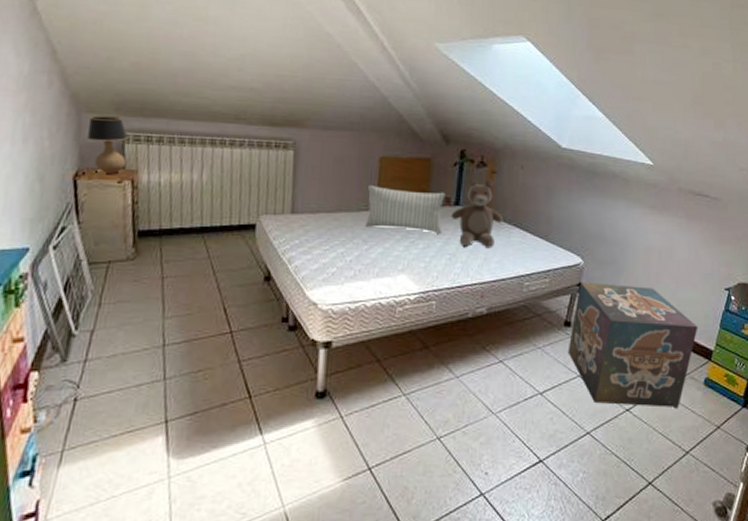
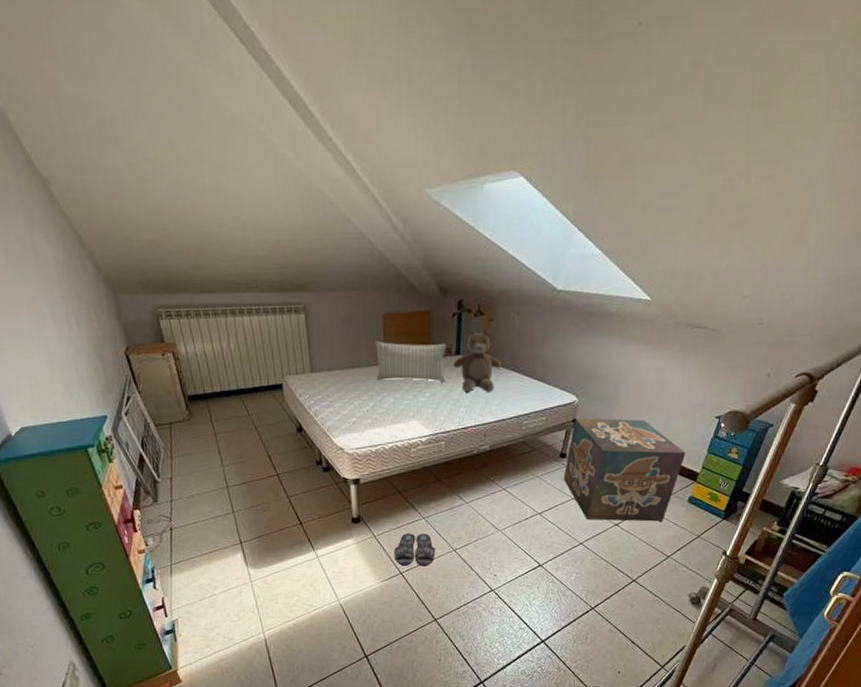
table lamp: present [86,115,128,174] -> none [124,295,164,348]
slippers: none [363,414,416,460] -> present [394,533,436,566]

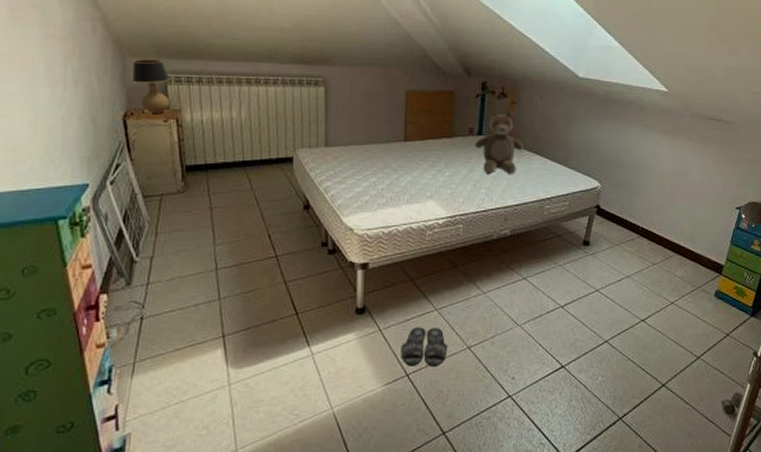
table lamp: none [124,295,164,348] -> present [131,59,170,113]
pillow: present [375,341,447,382] -> none [394,117,469,162]
toy box: present [563,418,686,522] -> none [586,204,710,318]

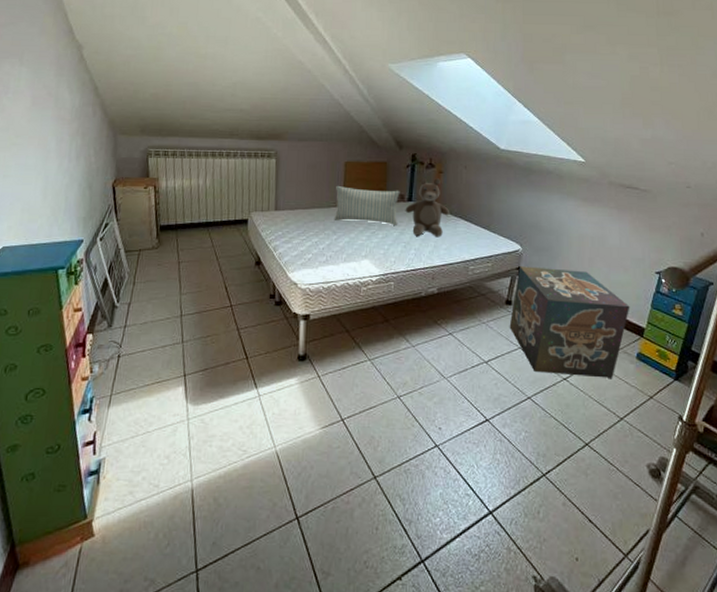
table lamp: present [131,59,170,113] -> none [121,136,151,181]
pillow: none [394,117,469,162] -> present [334,185,400,225]
slippers: present [401,327,448,367] -> none [337,375,380,413]
toy box: none [586,204,710,318] -> present [509,266,630,378]

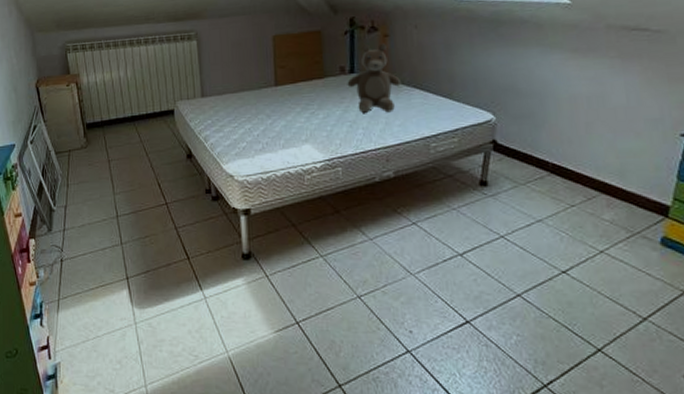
pillow: present [334,185,400,225] -> none [265,61,341,103]
toy box: present [509,266,630,378] -> none [486,138,648,270]

